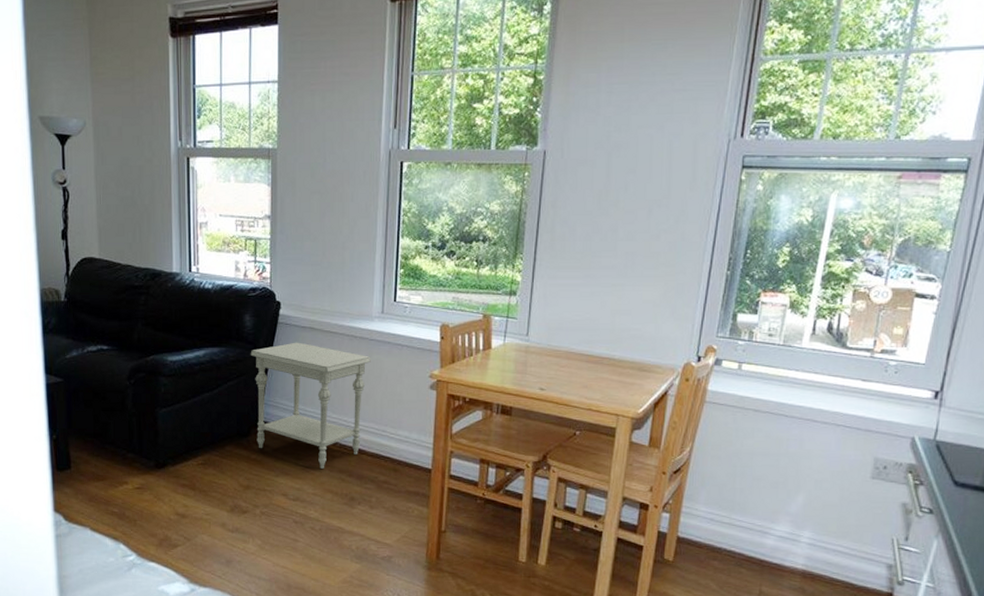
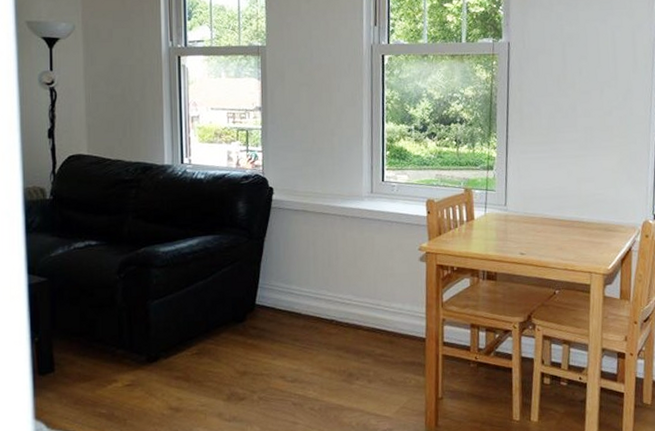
side table: present [250,342,371,469] -> none [244,225,363,347]

